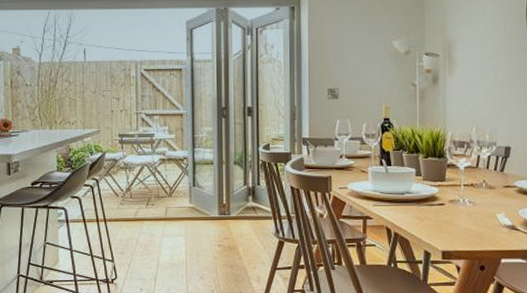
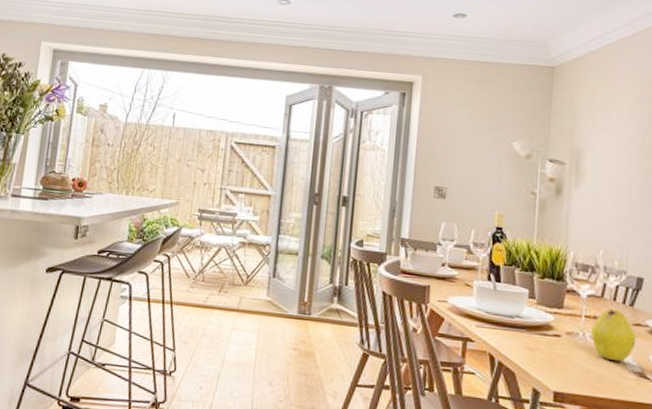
fruit: none [470,176,506,220] -> present [591,308,636,362]

